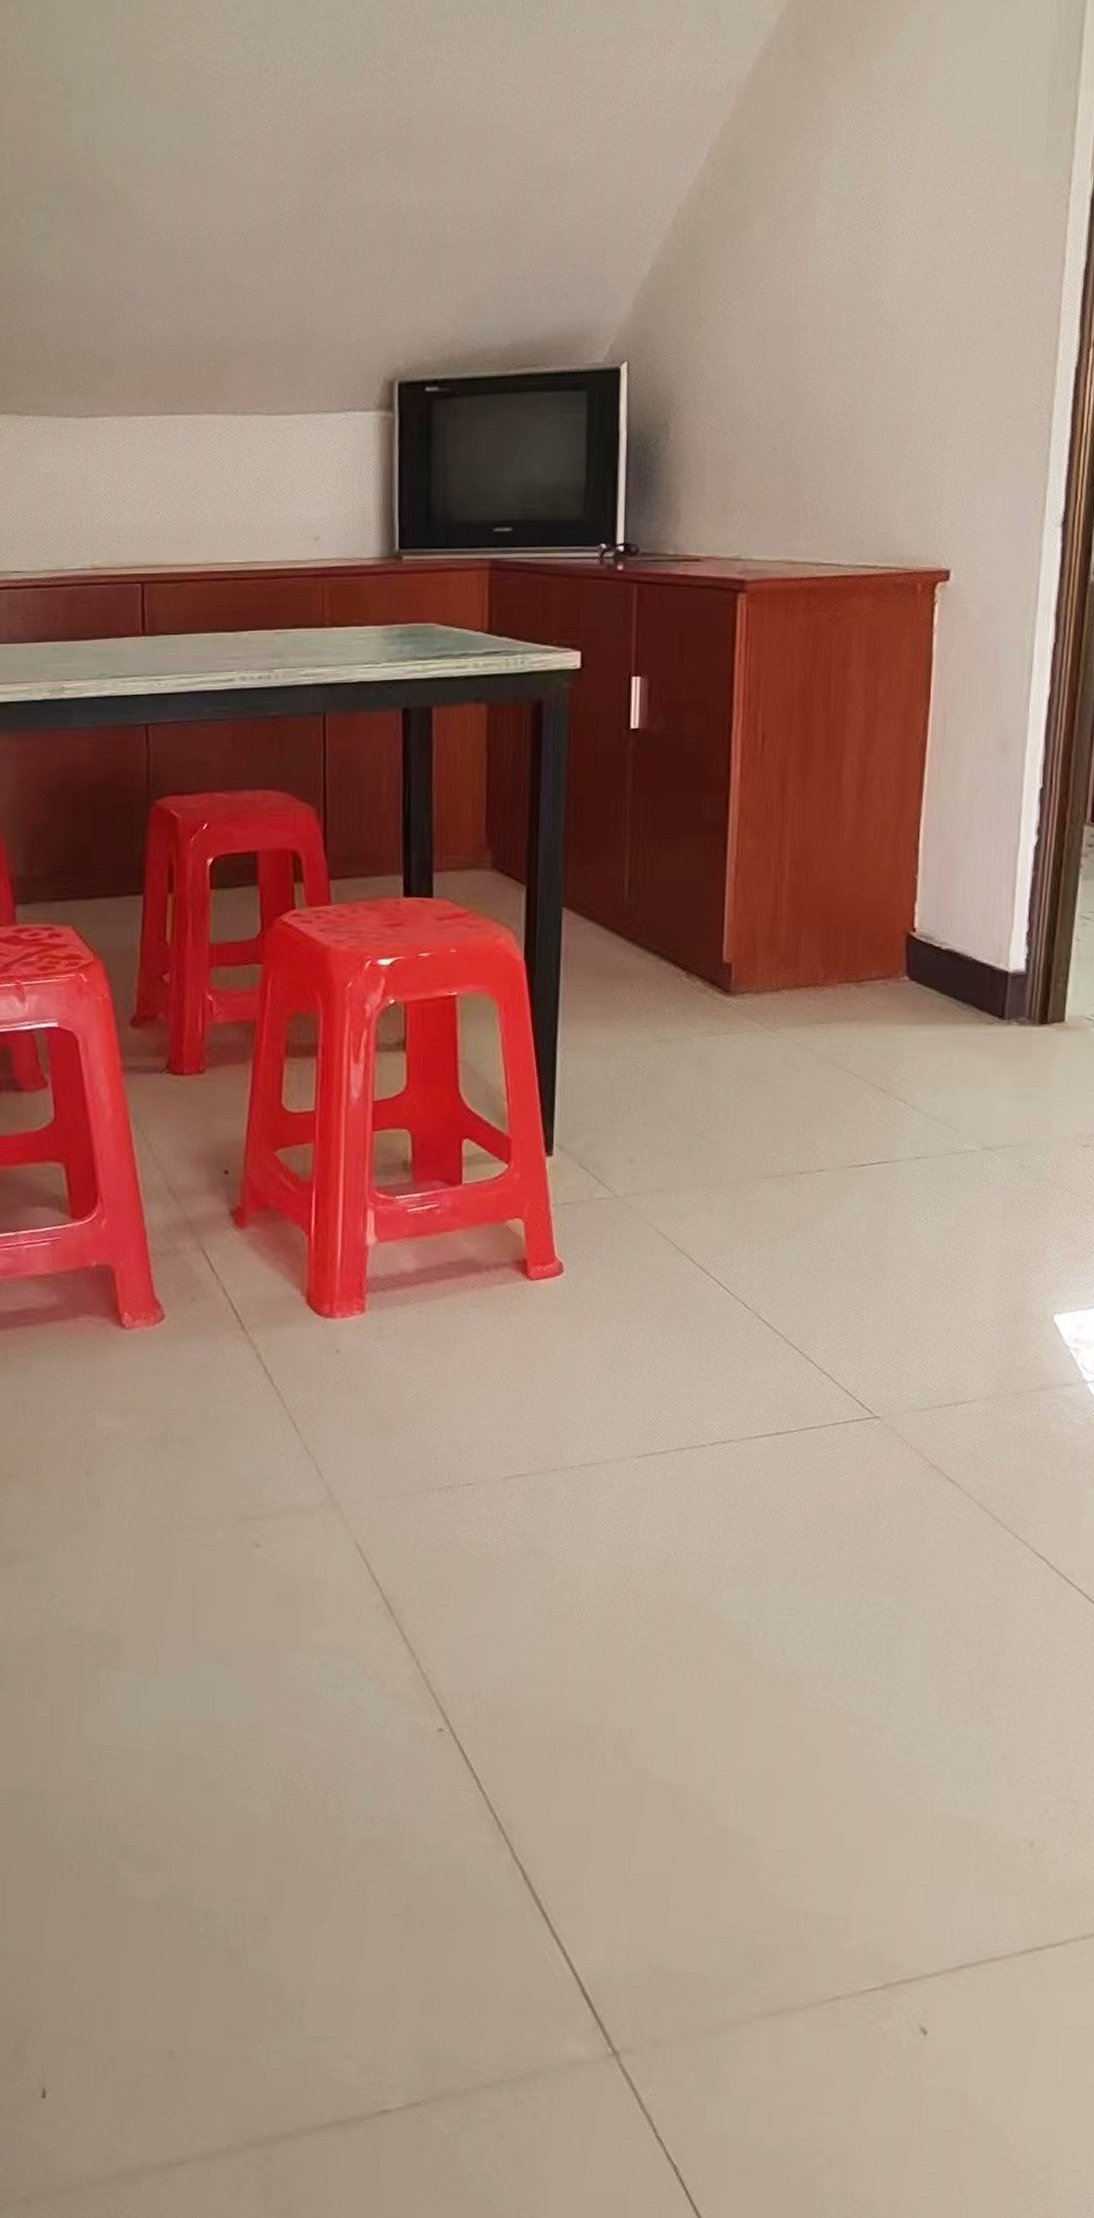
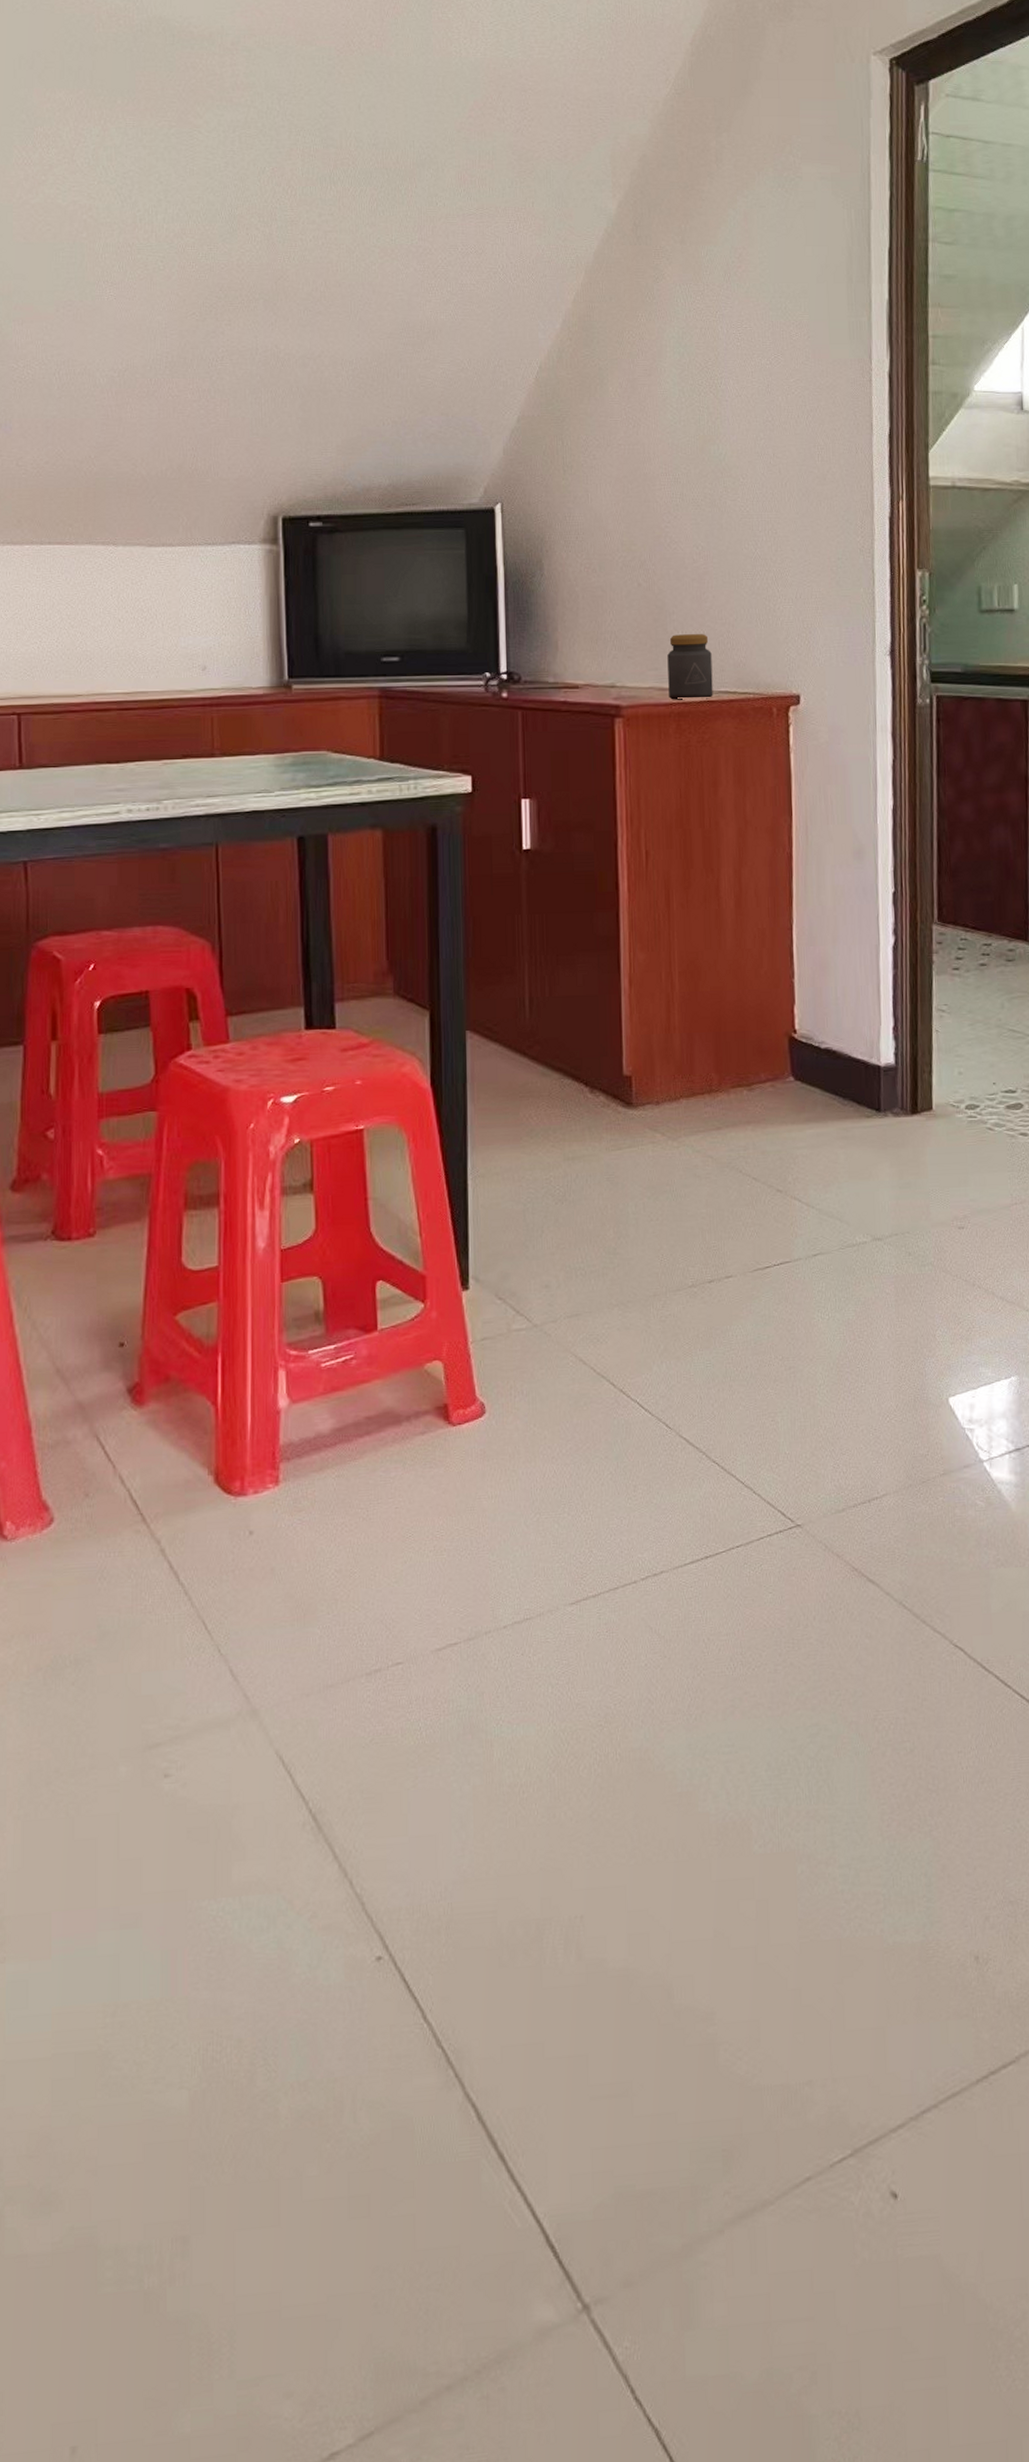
jar: none [799,503,851,576] -> present [667,634,713,701]

